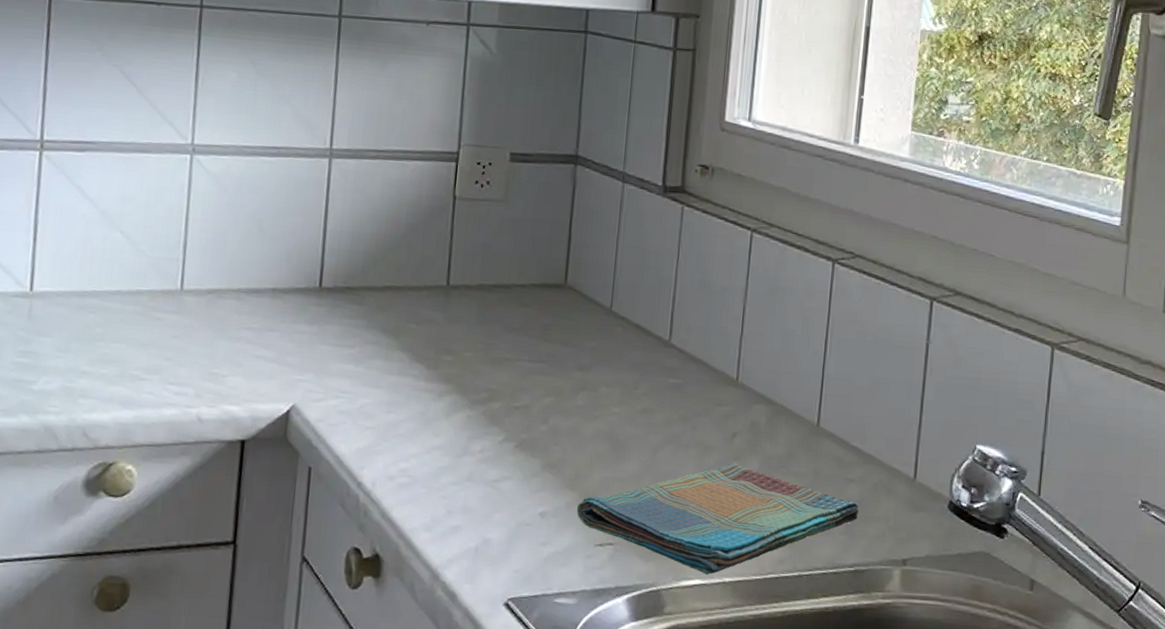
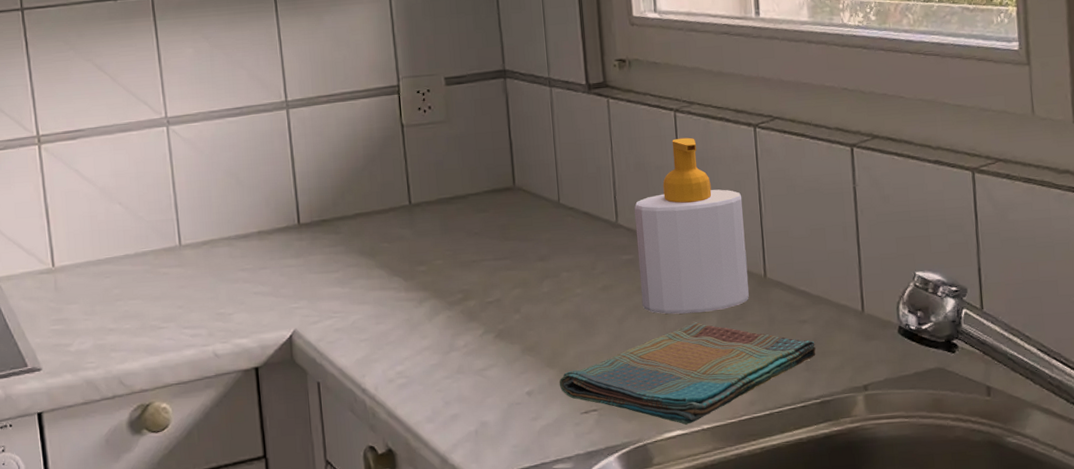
soap bottle: none [681,260,808,455] -> present [634,137,749,314]

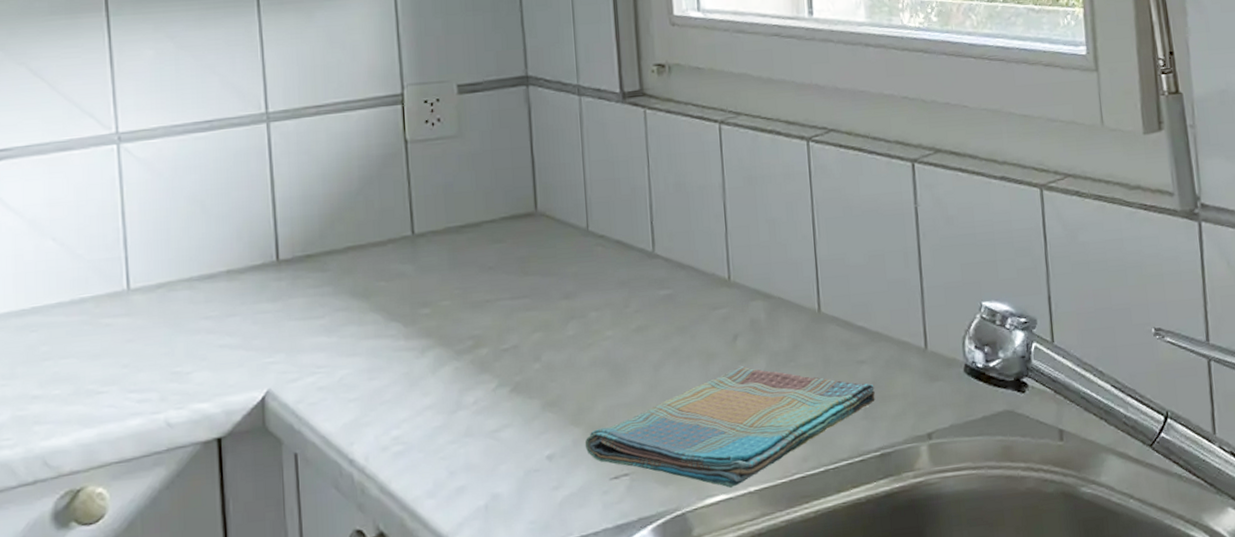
soap bottle: present [634,137,749,314] -> none [673,153,802,358]

